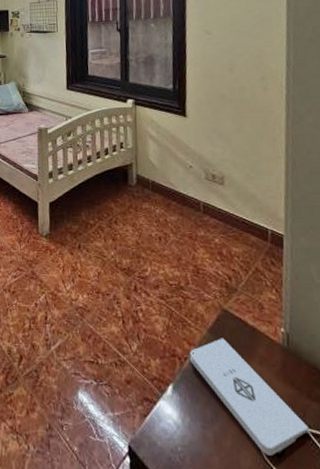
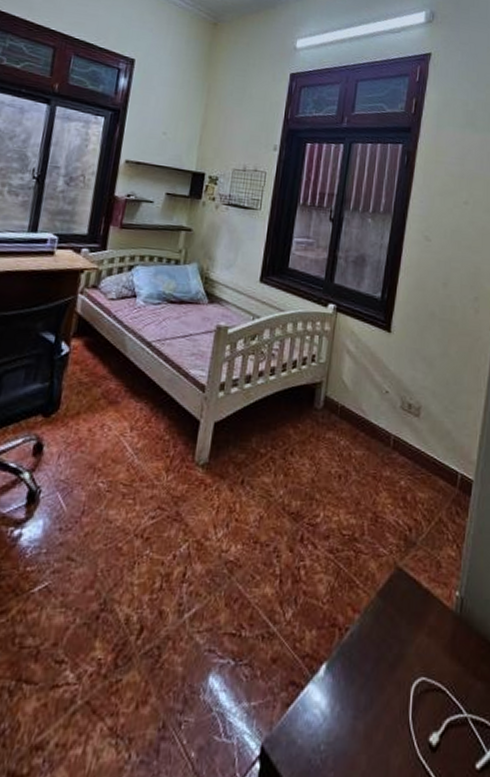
notepad: present [190,338,310,456] -> none [352,603,470,750]

